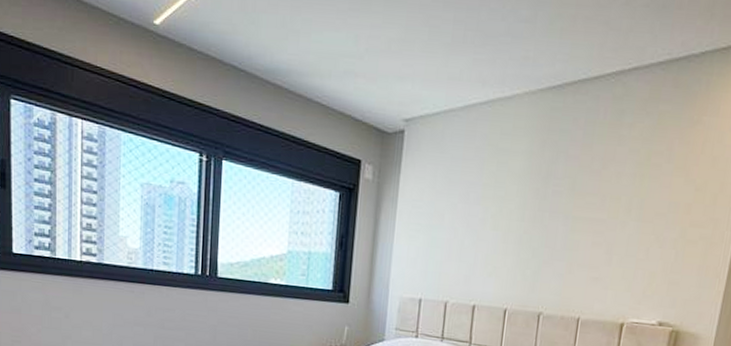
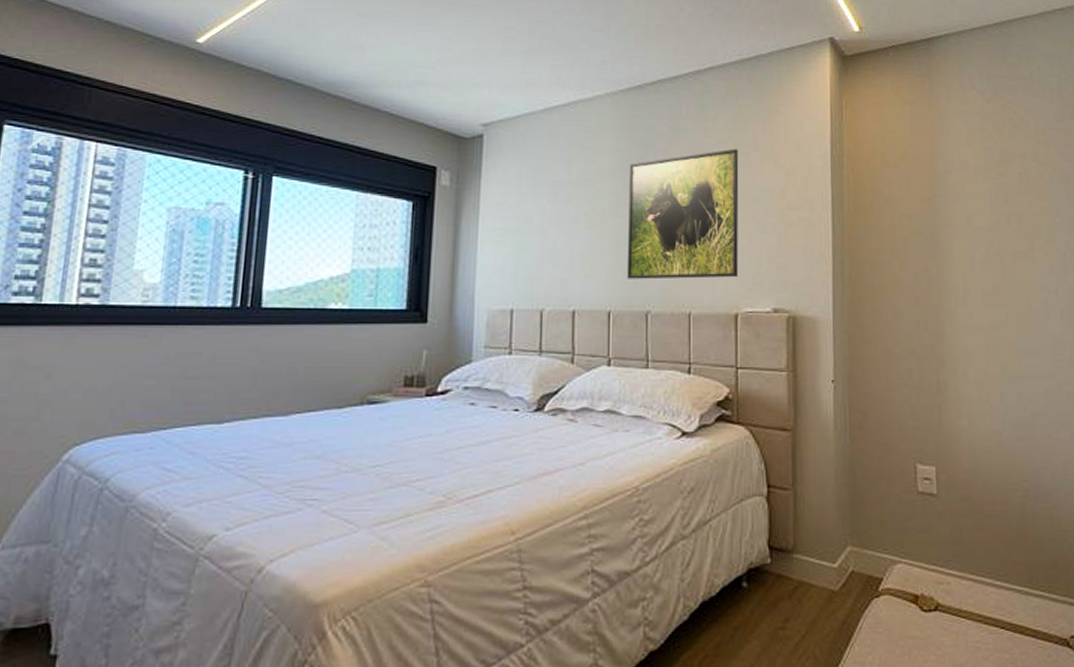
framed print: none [524,158,651,289] -> present [626,148,739,280]

